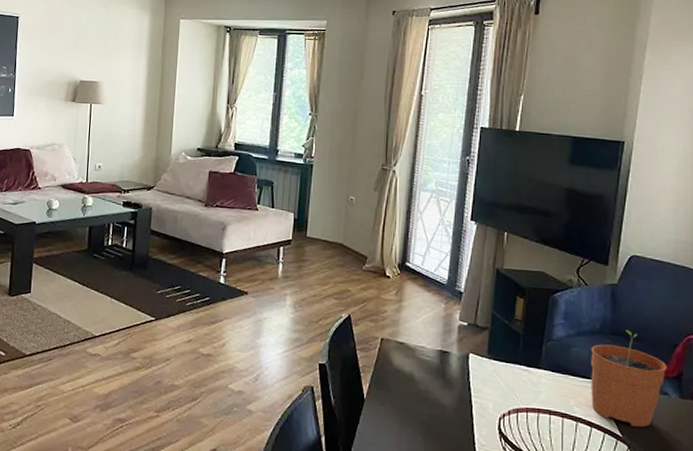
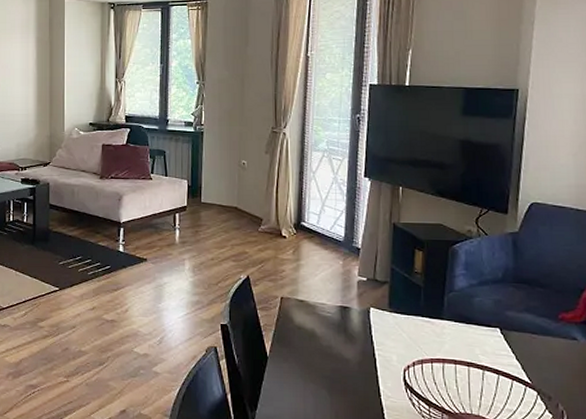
plant pot: present [591,330,667,427] -> none [494,277,574,373]

